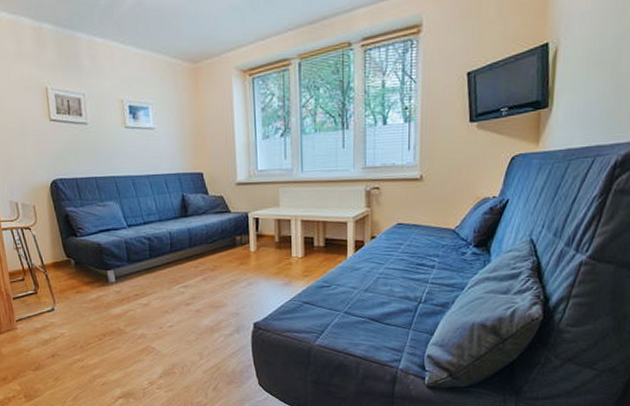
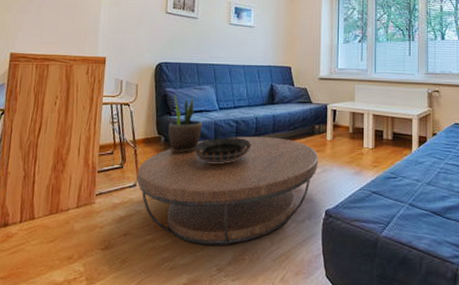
coffee table: none [52,252,243,362] -> present [137,137,318,246]
potted plant: none [76,214,113,276] -> present [168,95,202,154]
decorative bowl: none [107,255,168,283] -> present [194,138,251,163]

